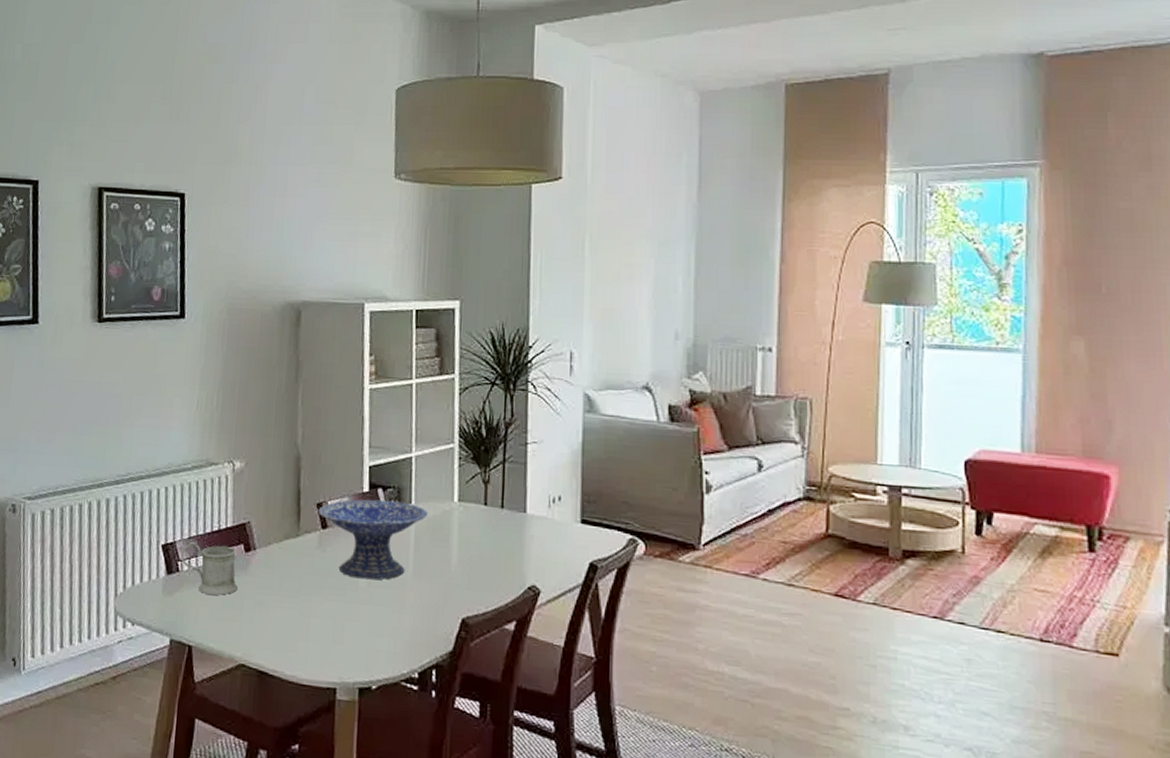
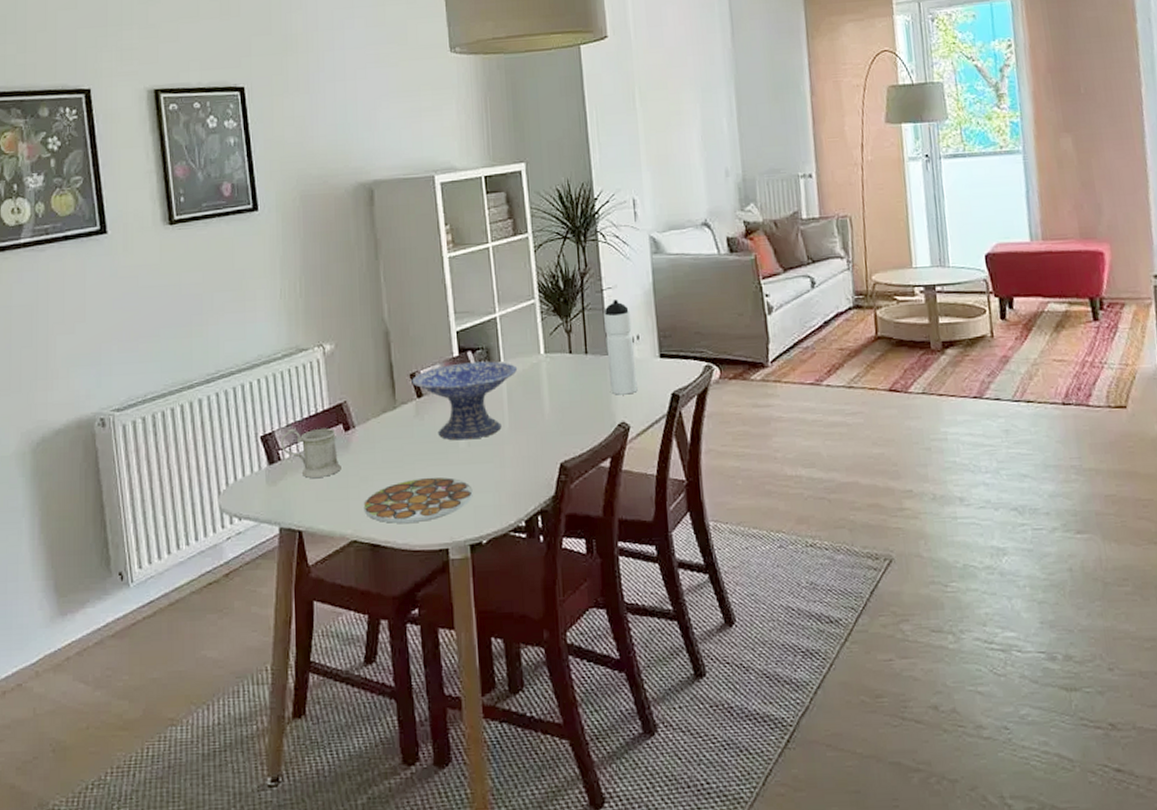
plate: none [255,611,368,656] -> present [363,477,473,523]
water bottle: none [524,455,554,558] -> present [603,299,638,395]

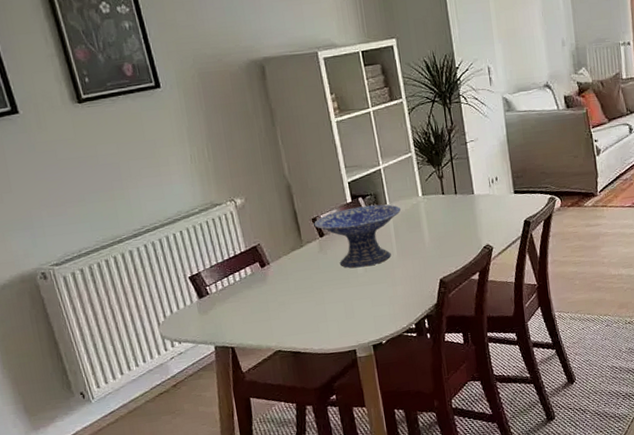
mug: present [280,428,341,479] -> none [206,266,262,306]
plate: present [363,477,473,523] -> none [283,296,372,335]
water bottle: present [603,299,638,395] -> none [467,150,498,225]

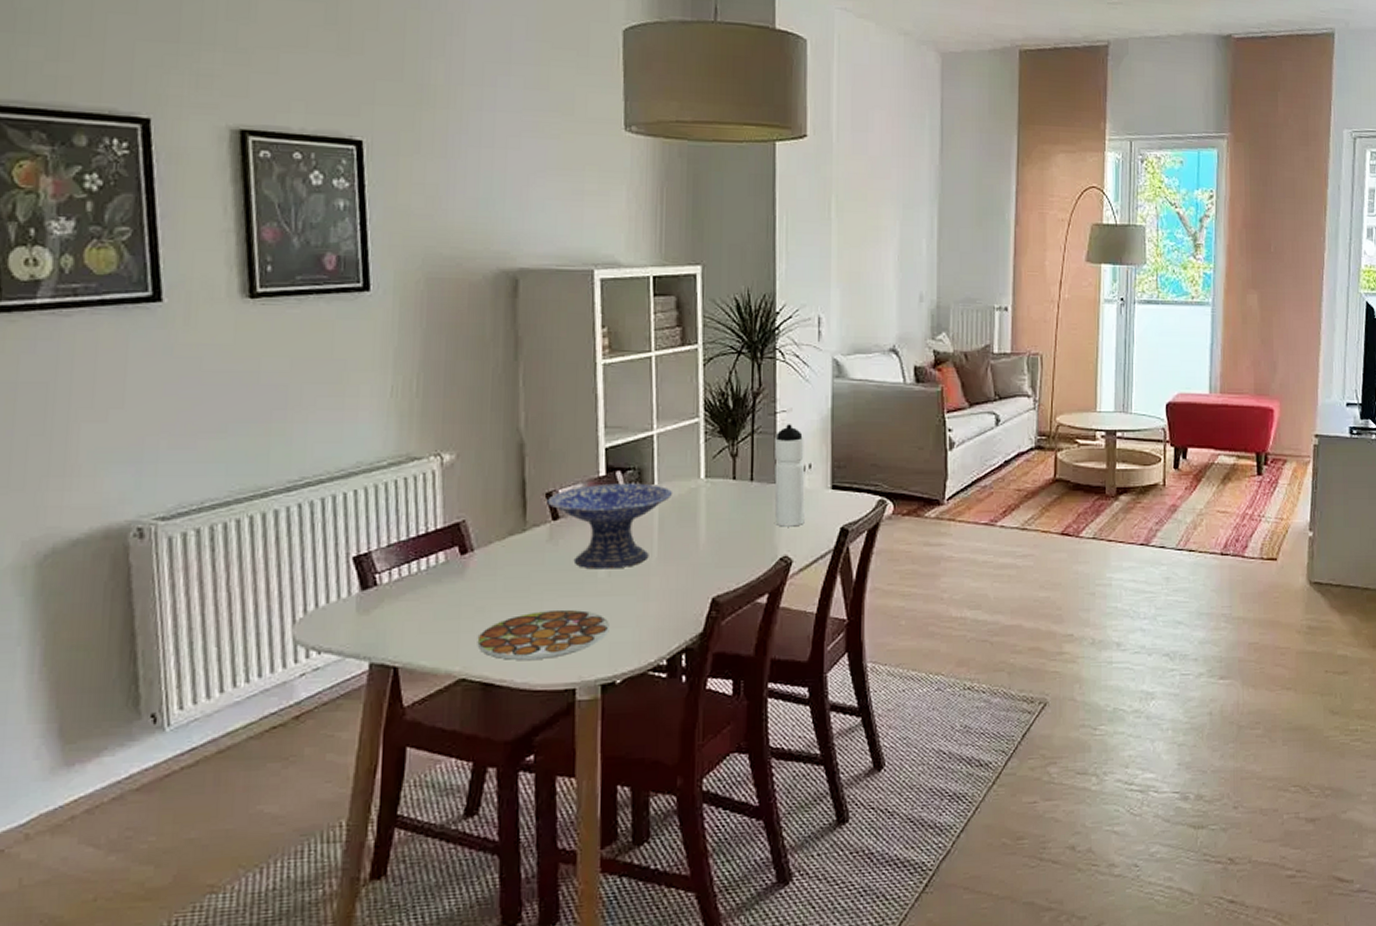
plate: none [283,296,372,335] -> present [477,609,609,660]
water bottle: none [467,150,498,225] -> present [774,424,805,527]

